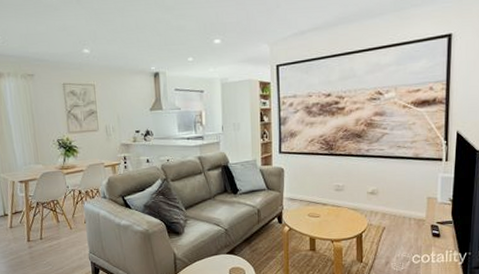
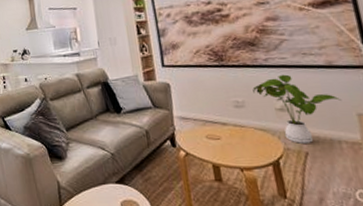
house plant: none [353,163,419,220] -> present [252,74,342,144]

